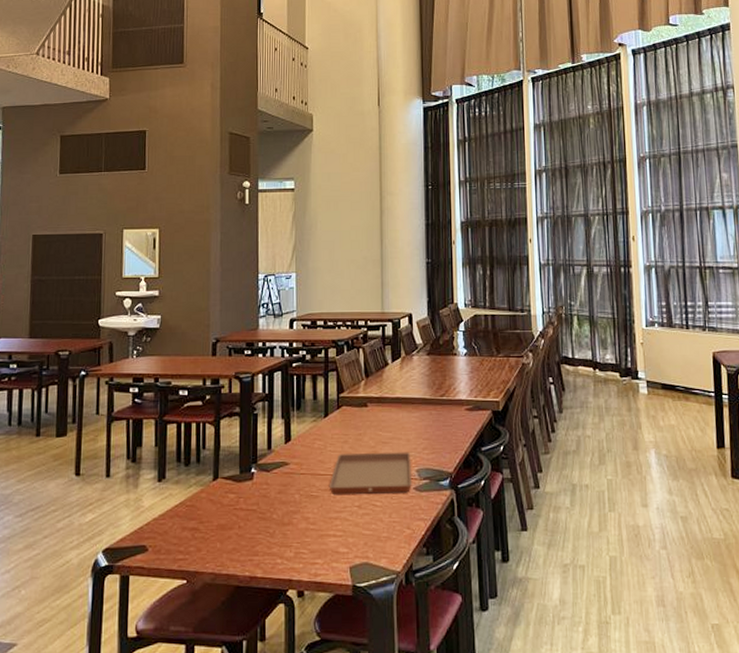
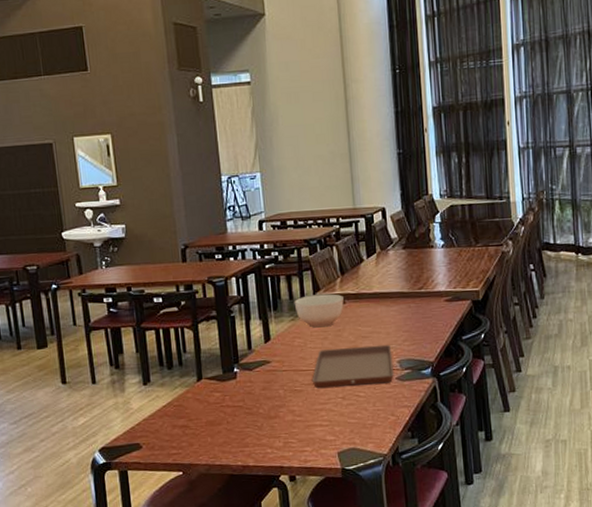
bowl: none [317,396,366,430] -> present [294,293,344,328]

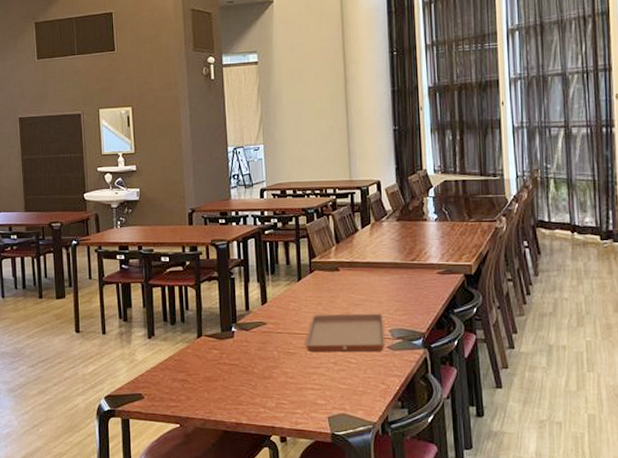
bowl: present [294,293,344,328] -> none [290,261,338,293]

